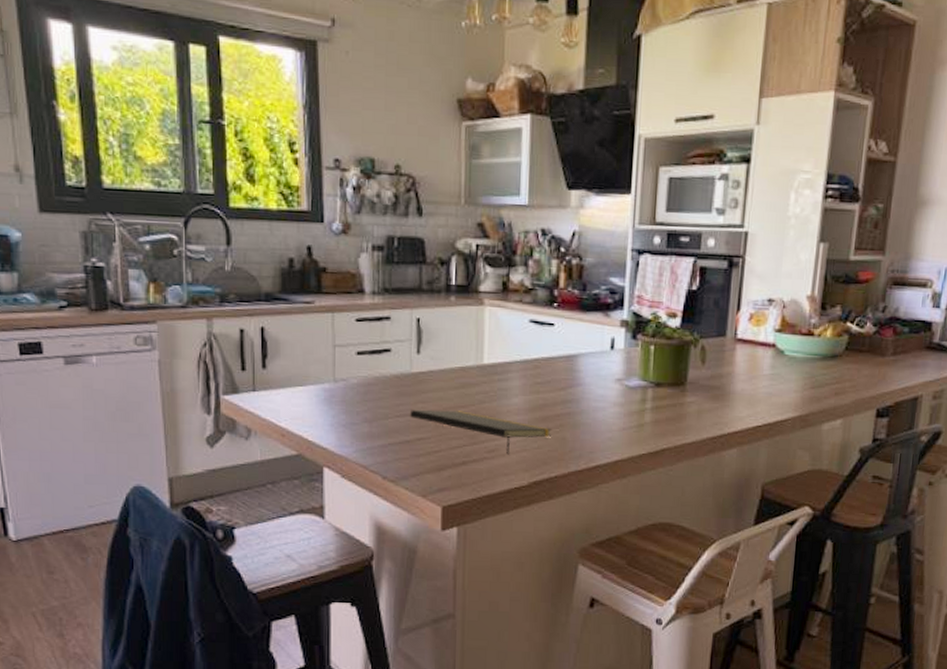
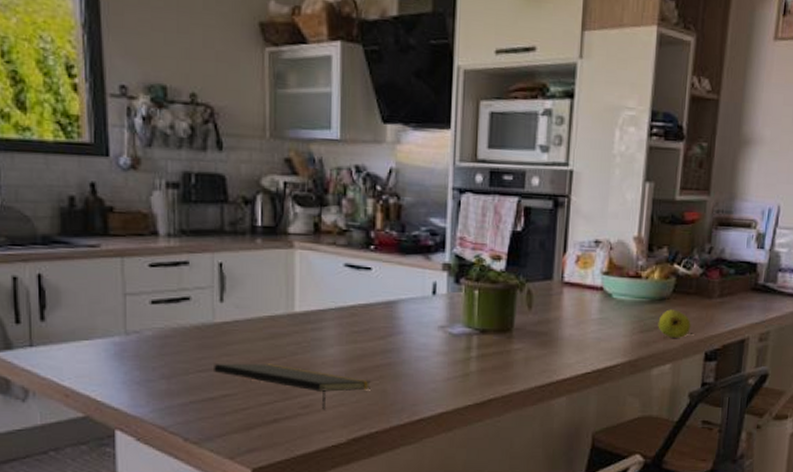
fruit: none [829,366,865,394] -> present [658,309,693,338]

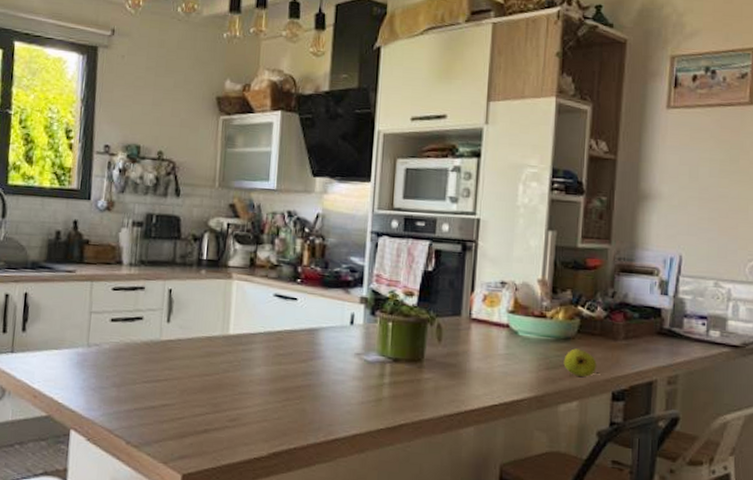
notepad: present [214,363,371,410] -> none [157,376,292,424]

